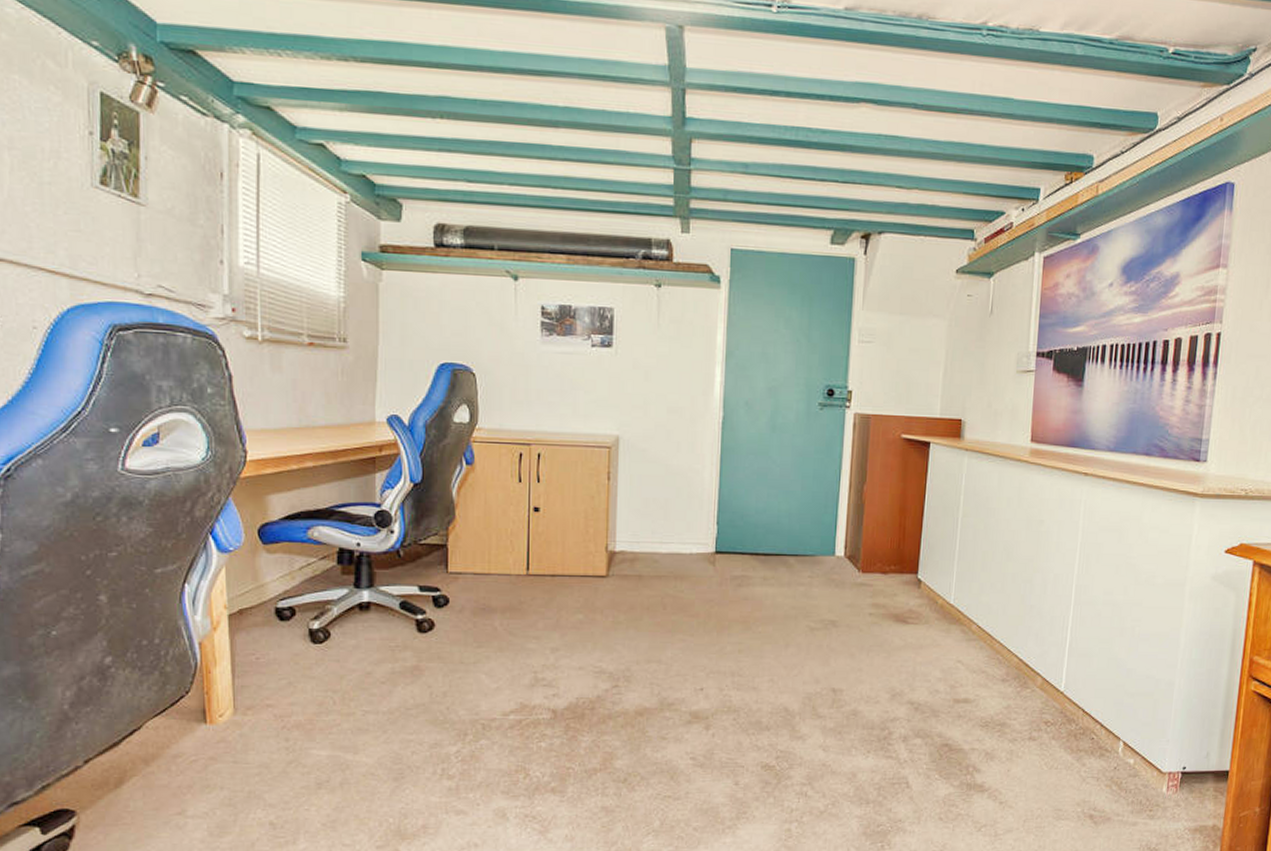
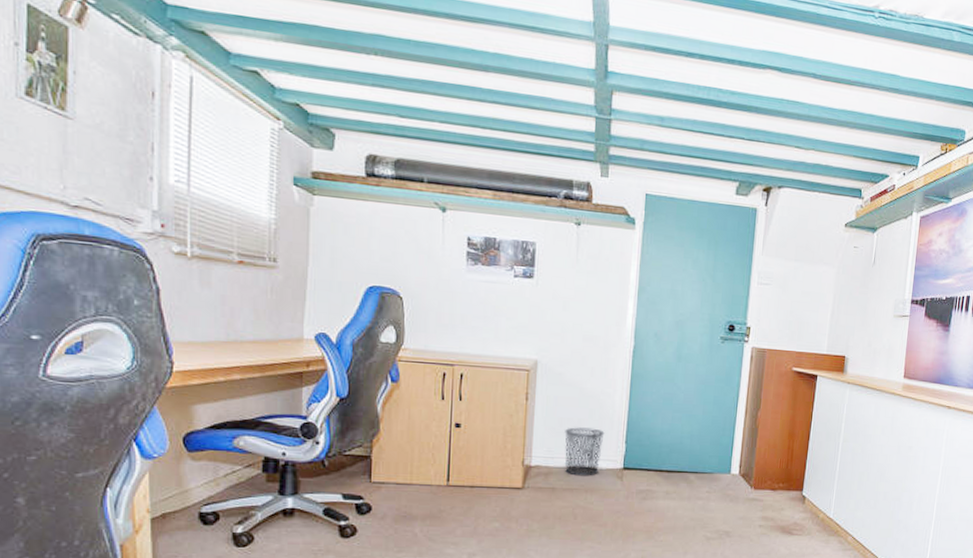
waste bin: none [650,508,694,562] -> present [565,427,605,476]

